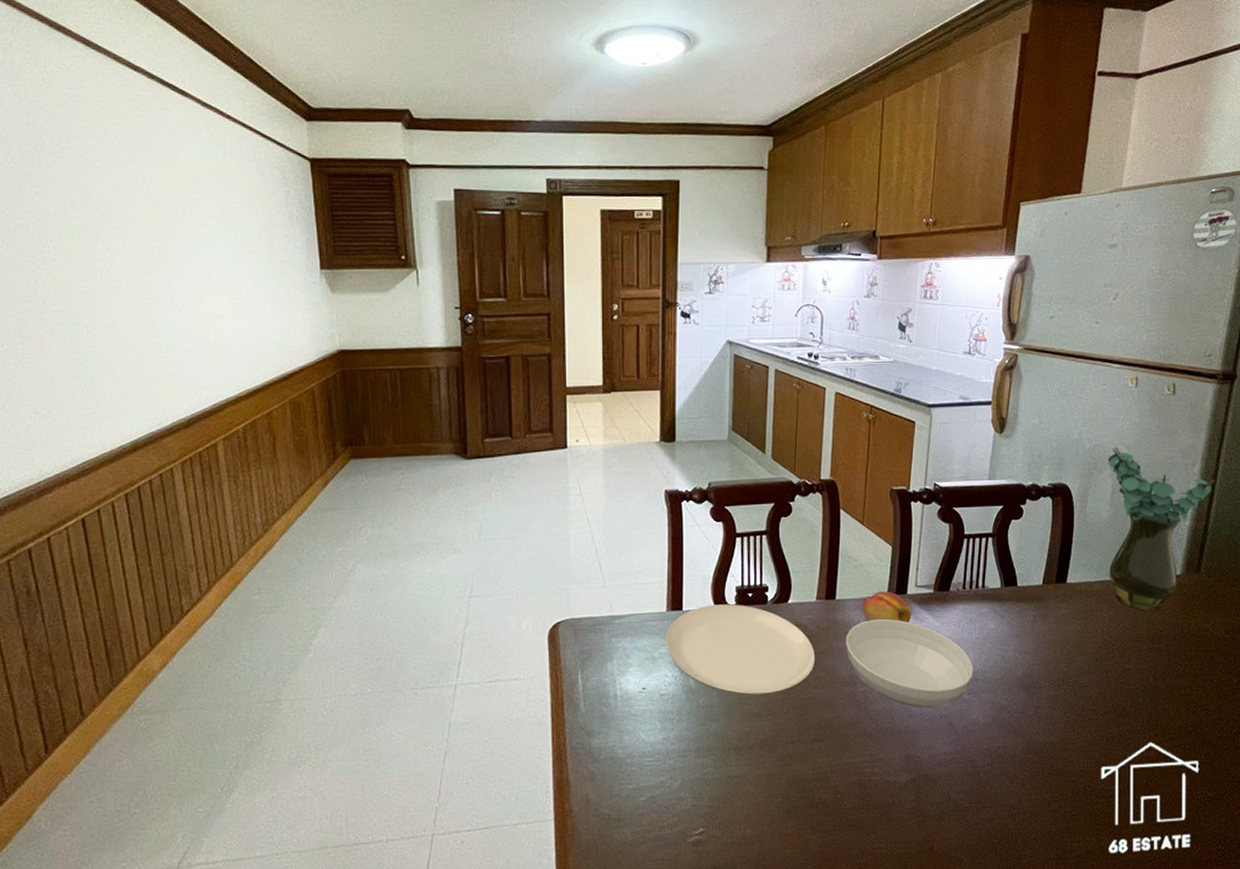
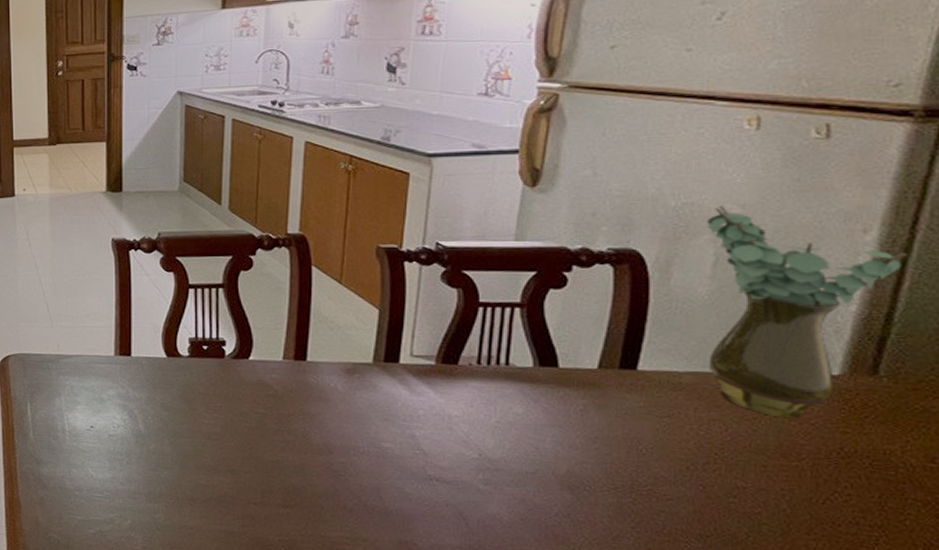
plate: present [665,604,816,696] -> none [113,353,282,451]
bowl: present [845,618,973,708] -> none [319,386,493,494]
fruit: present [862,591,911,623] -> none [340,357,405,396]

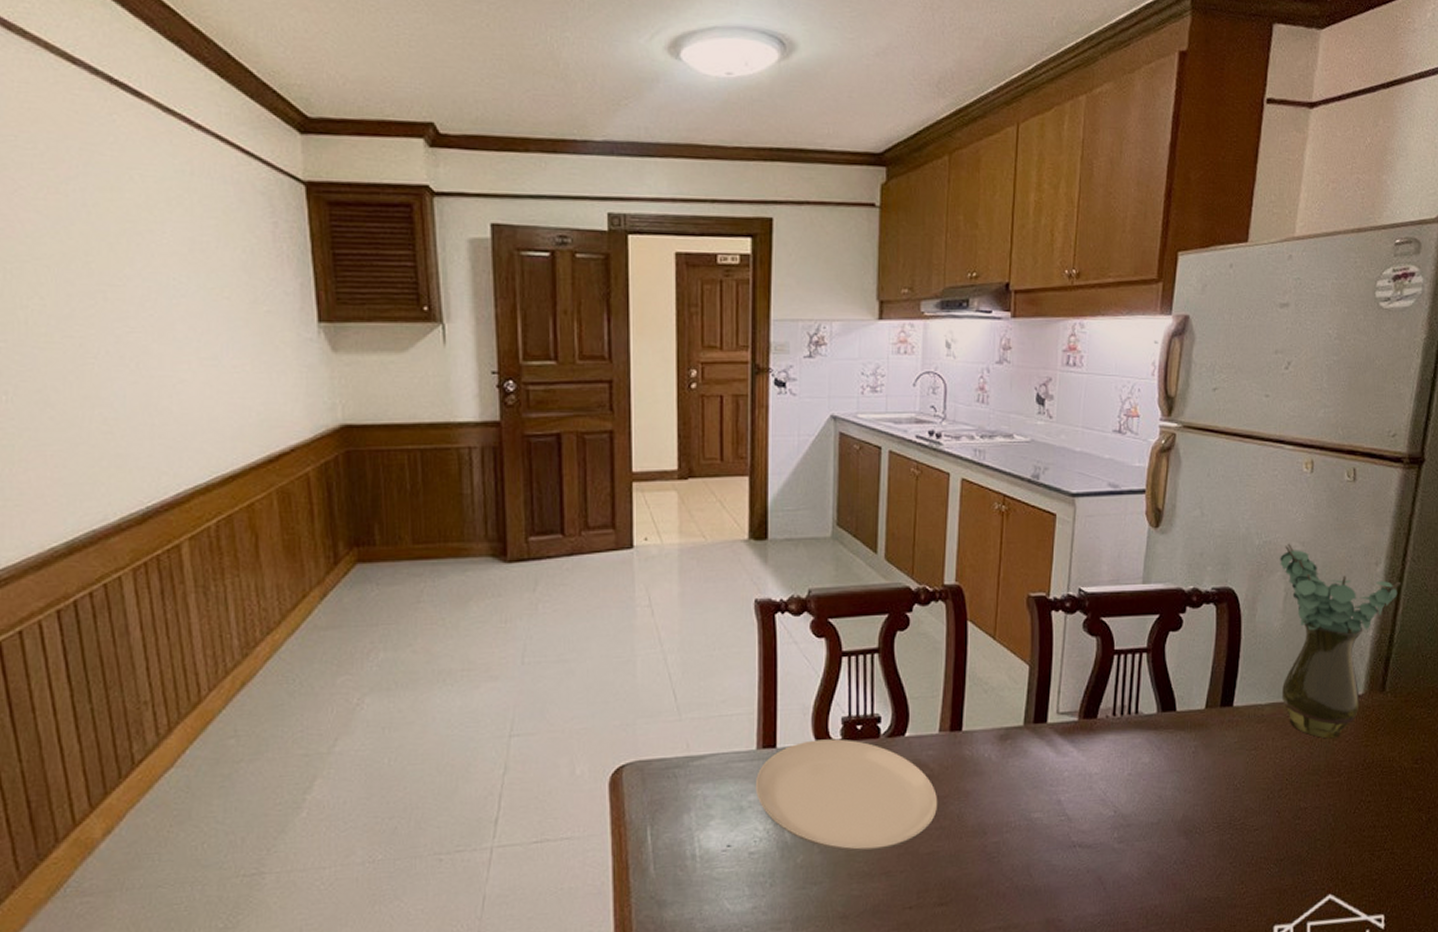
plate: none [113,353,282,451] -> present [755,739,938,852]

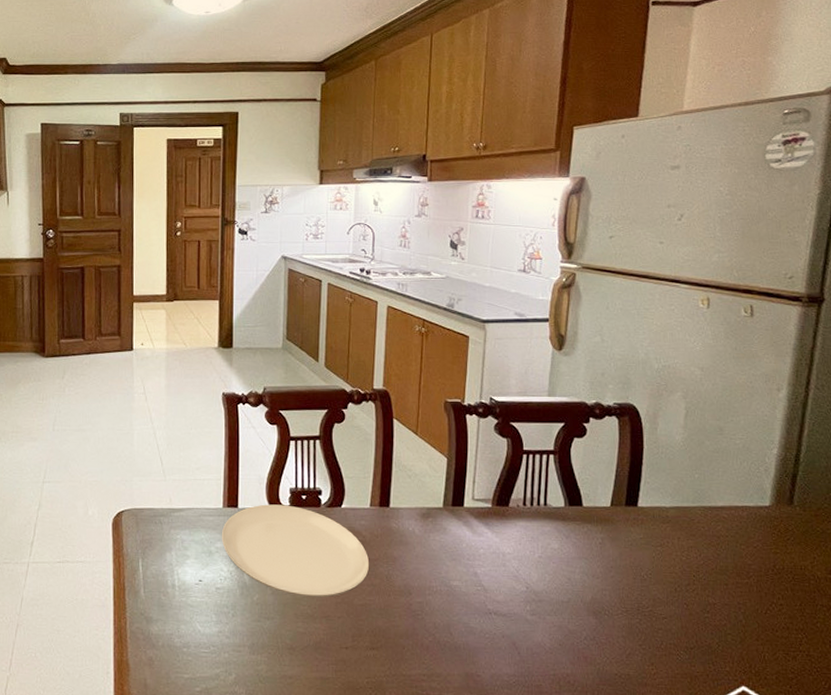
vase: present [1280,543,1401,739] -> none [679,368,806,543]

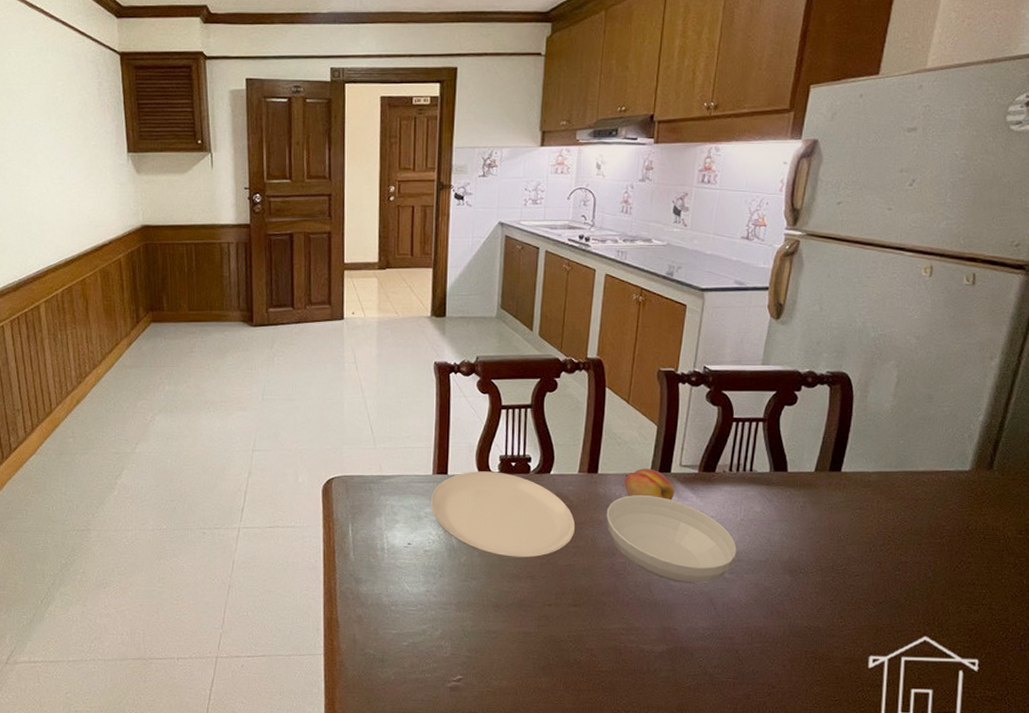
bowl: none [400,529,537,626] -> present [606,494,737,583]
fruit: none [417,502,469,537] -> present [624,468,675,501]

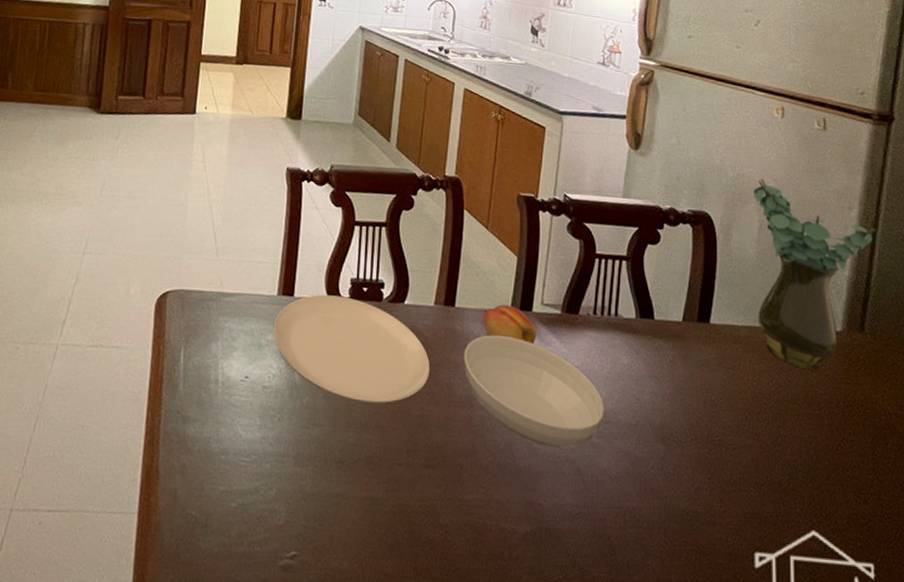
vase: none [888,336,1016,506] -> present [754,178,876,371]

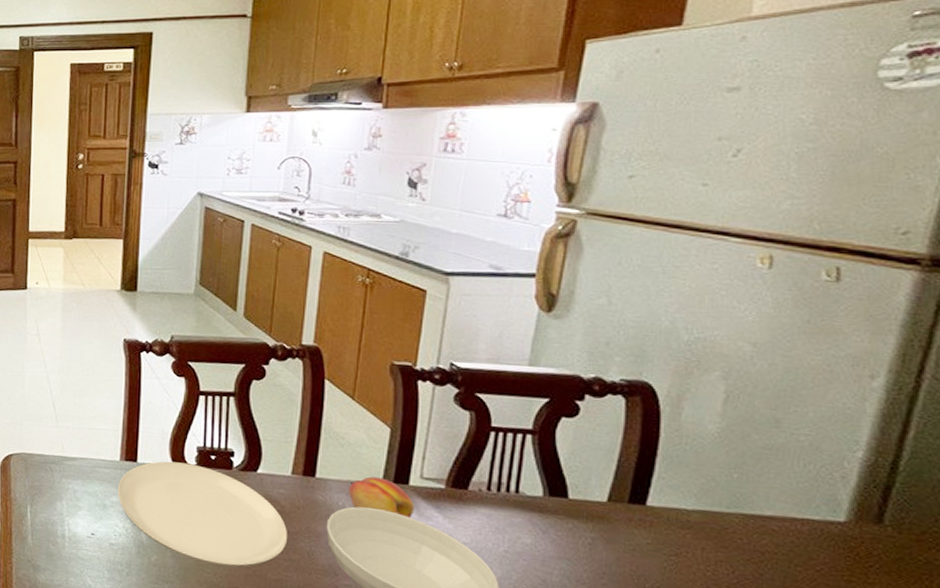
vase: present [754,178,876,371] -> none [716,342,914,564]

